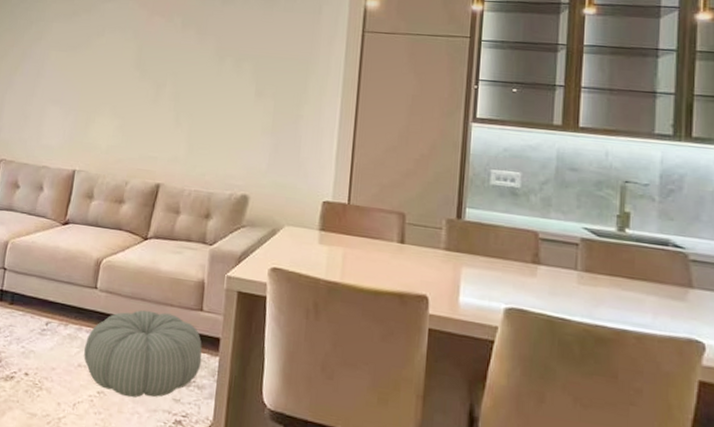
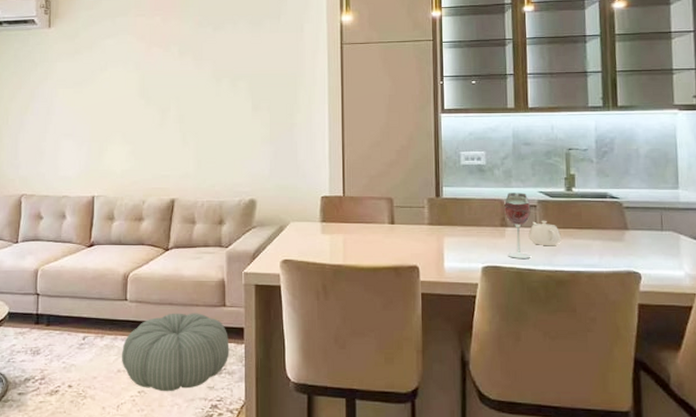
wineglass: none [537,224,572,306] -> present [504,193,531,258]
teapot: none [565,262,608,295] -> present [528,220,562,246]

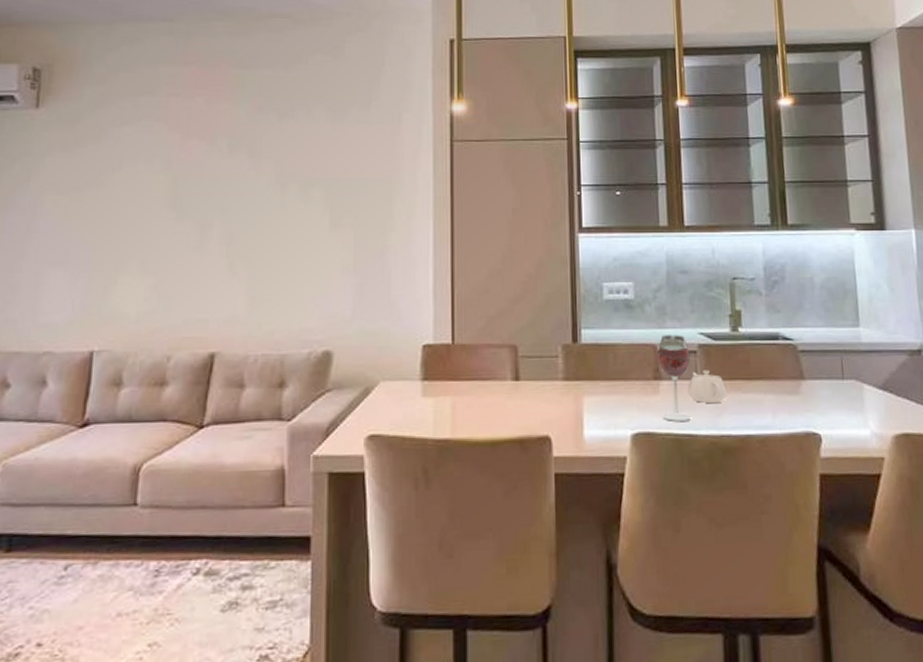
pouf: present [122,313,230,392] -> none [124,518,289,642]

